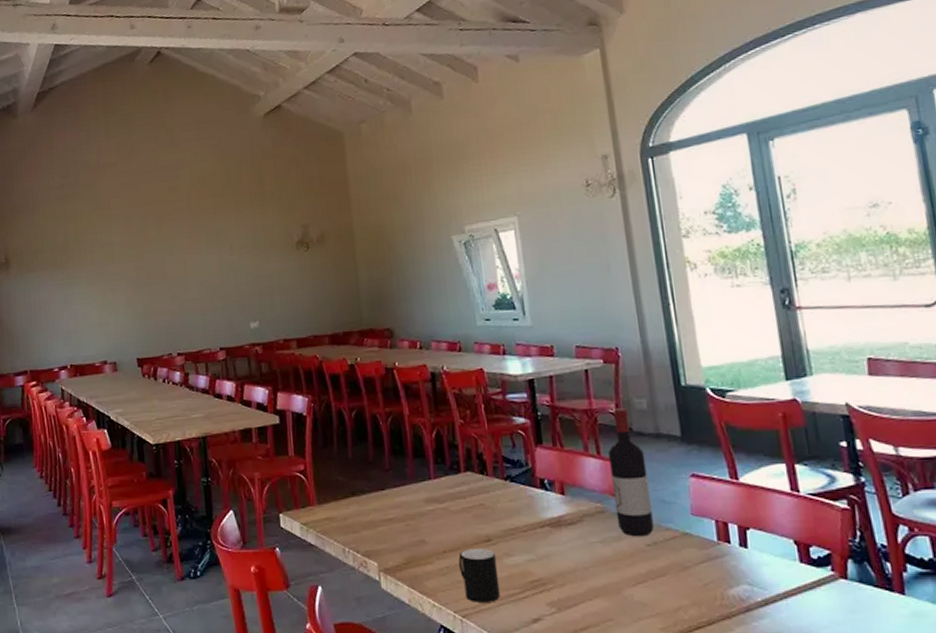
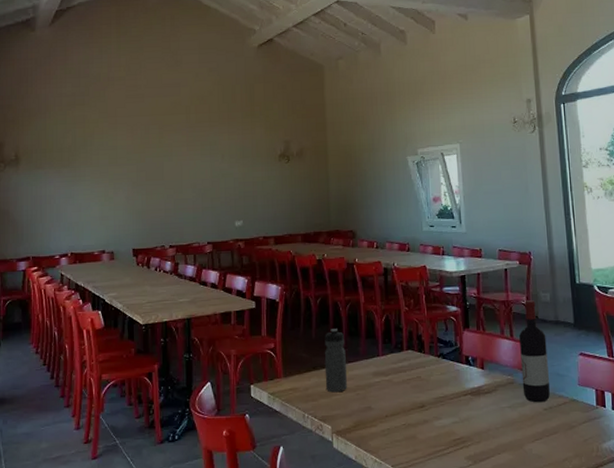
water bottle: none [363,447,395,523] -> present [324,329,348,393]
cup: present [458,547,501,602] -> none [398,412,430,458]

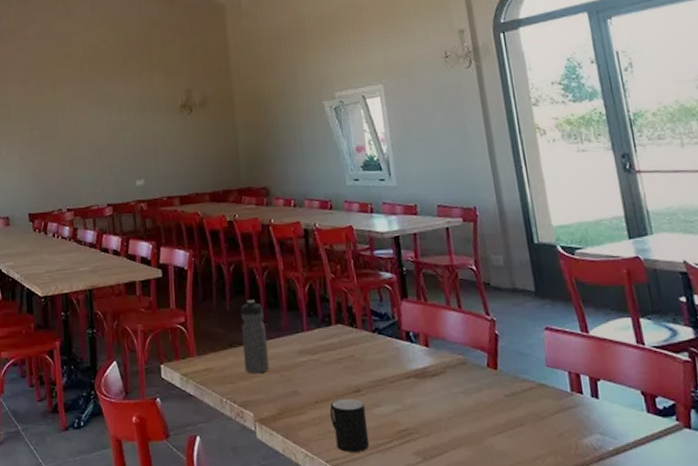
cup: none [398,412,430,458] -> present [330,398,370,452]
wine bottle: present [519,300,550,403] -> none [469,264,512,388]

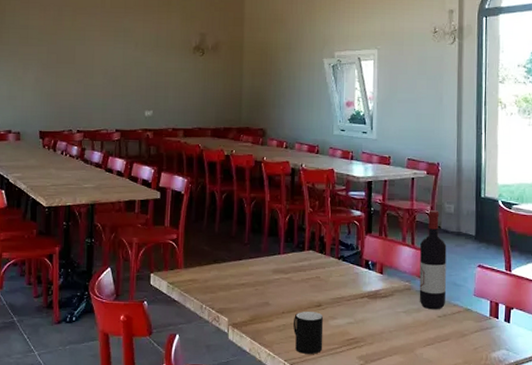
water bottle: present [240,300,270,374] -> none [225,224,248,287]
wine bottle: none [469,264,512,388] -> present [419,210,447,310]

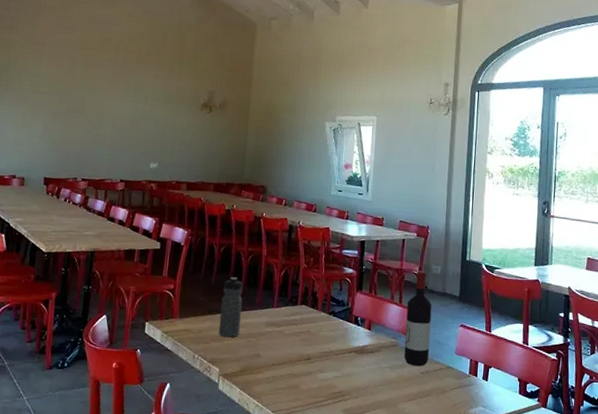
water bottle: none [225,224,248,287] -> present [218,277,243,338]
cup: present [293,311,324,354] -> none [282,363,312,406]

